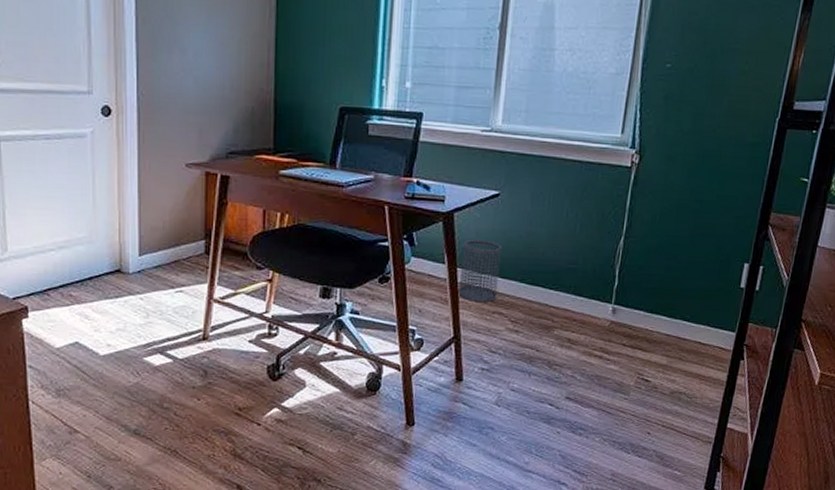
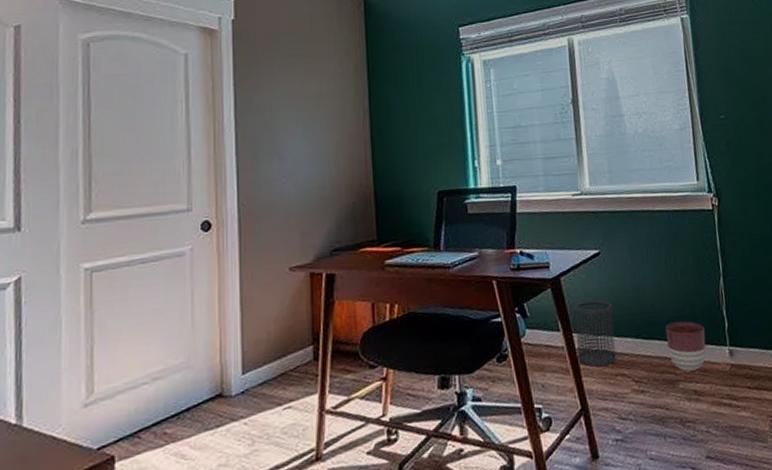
planter: none [550,273,592,321] -> present [665,321,706,372]

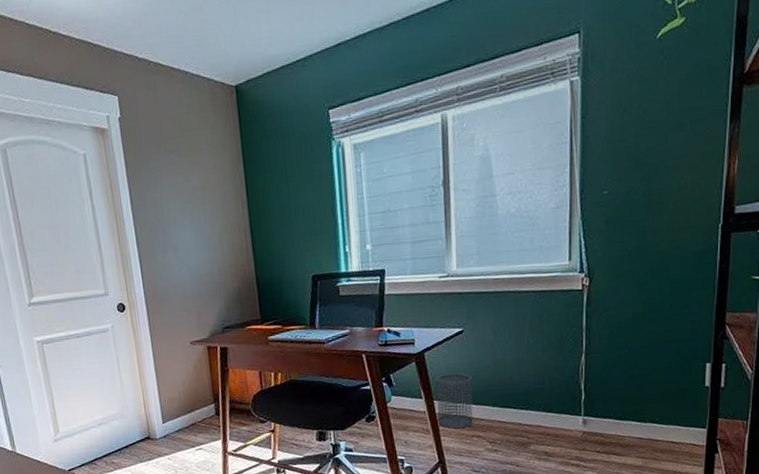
planter: present [665,321,706,372] -> none [522,393,561,436]

